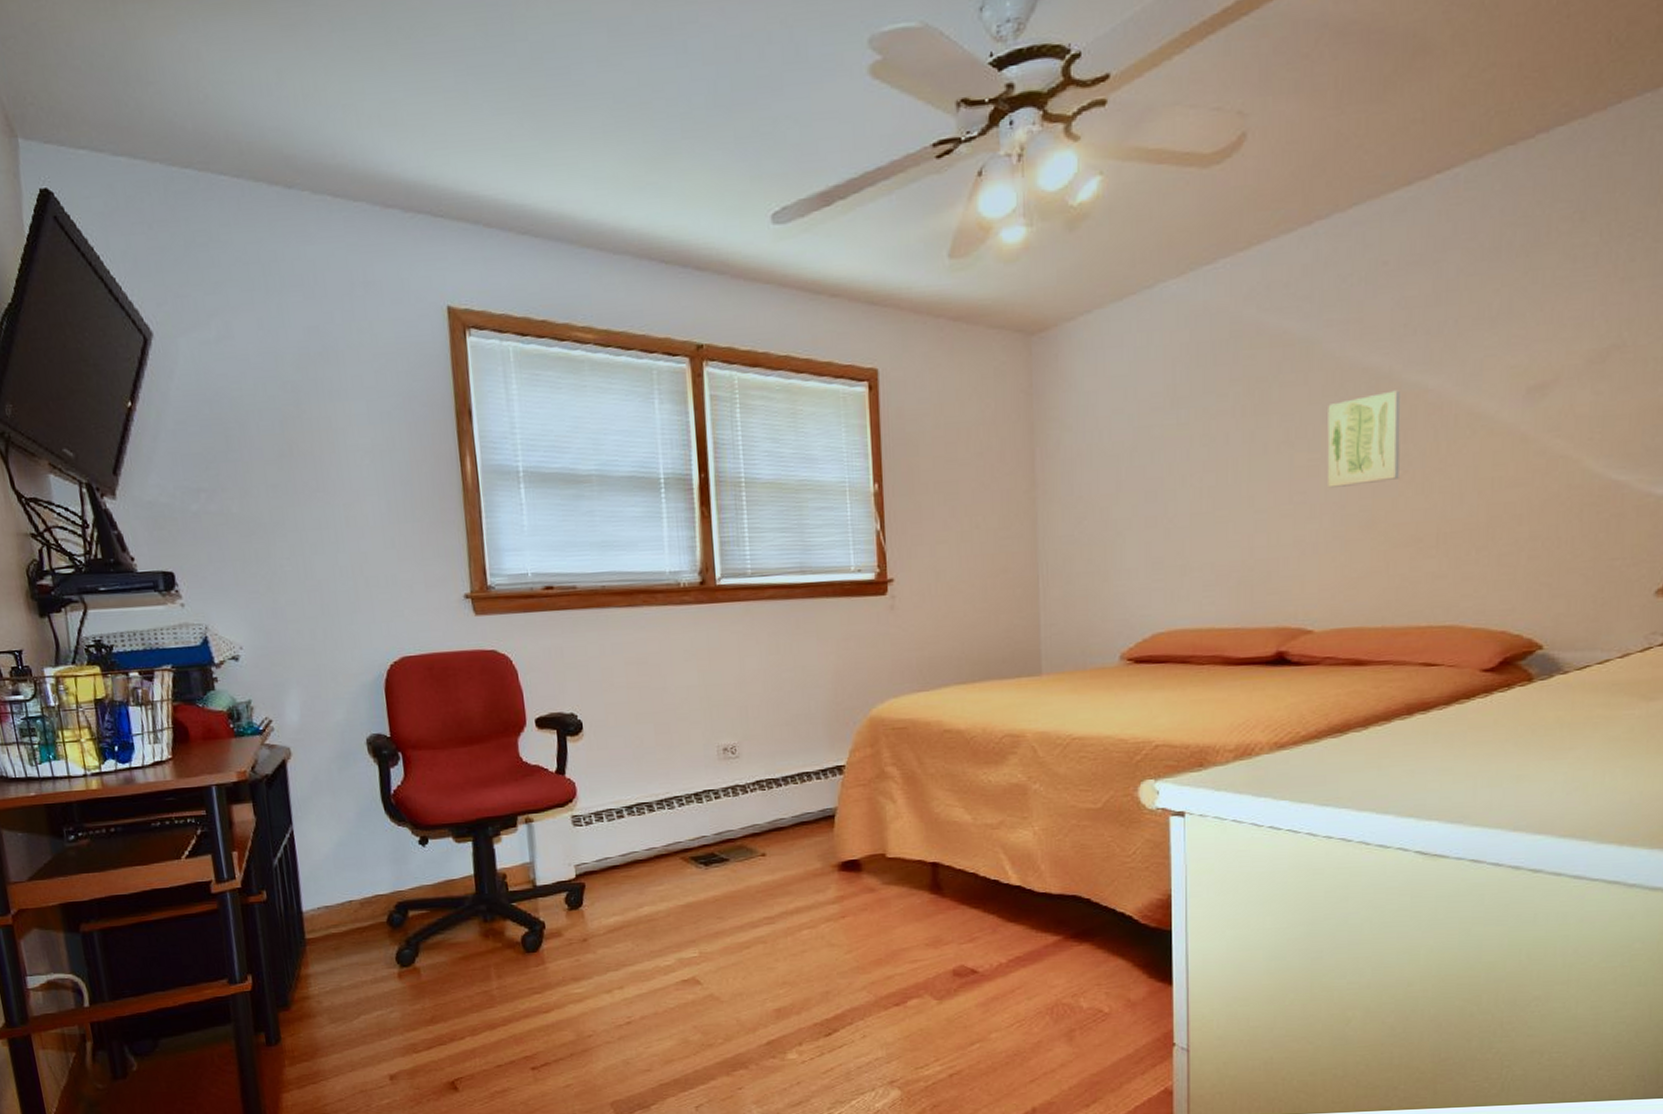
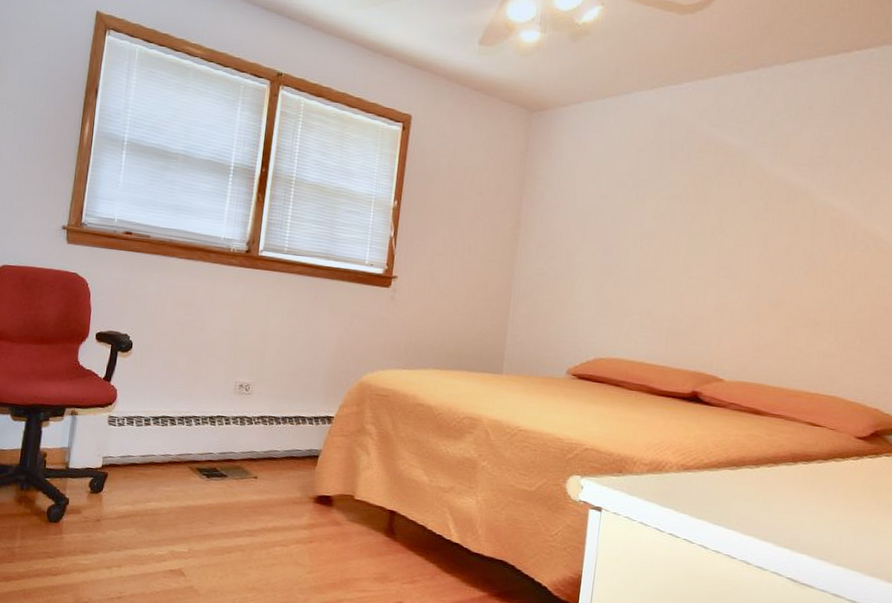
wall art: present [1327,390,1401,488] -> none [748,204,812,273]

